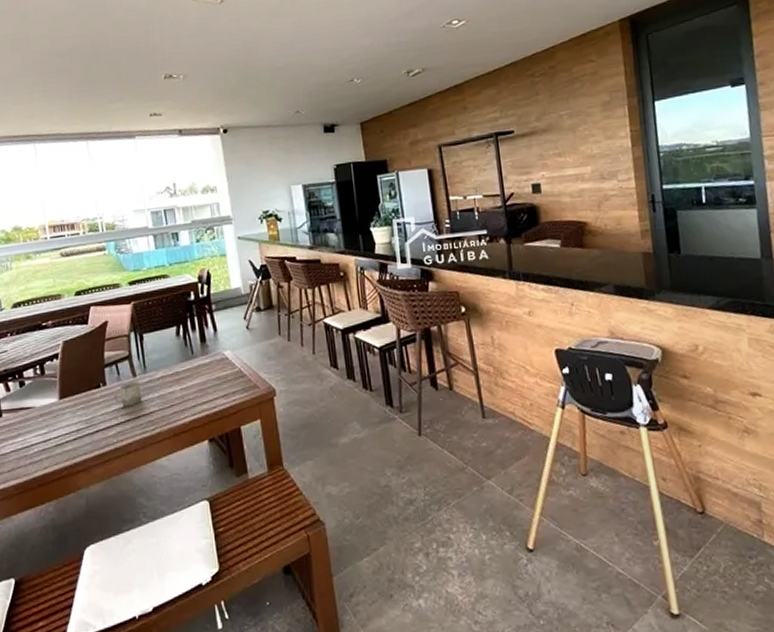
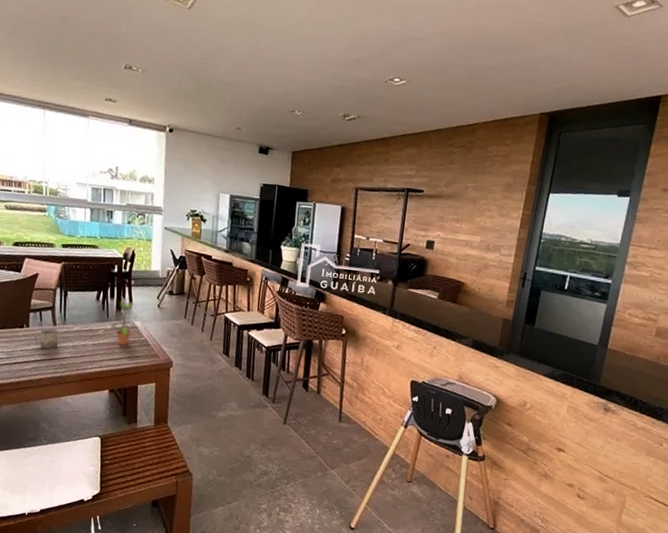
potted plant: none [184,329,234,384] -> present [97,300,142,346]

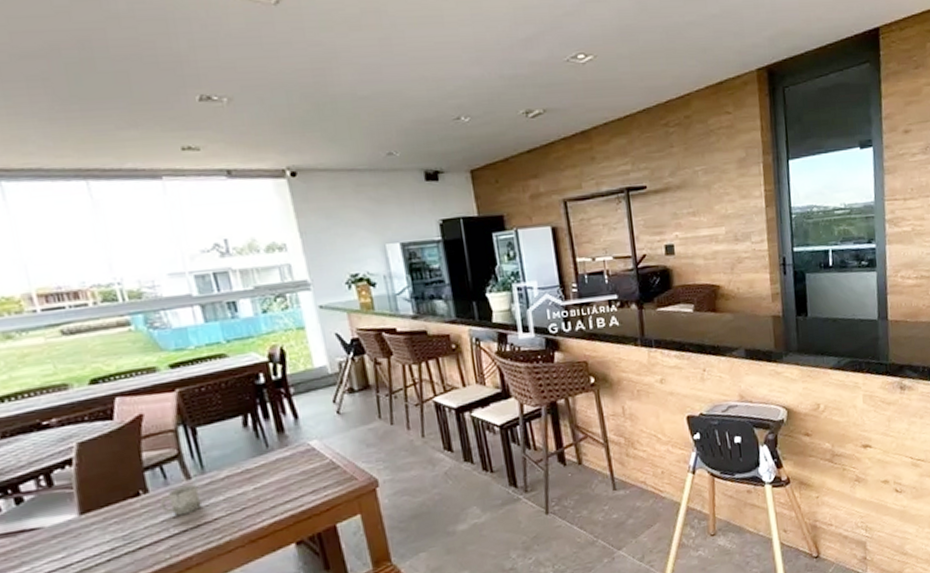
potted plant: present [97,300,142,346] -> none [257,416,323,480]

